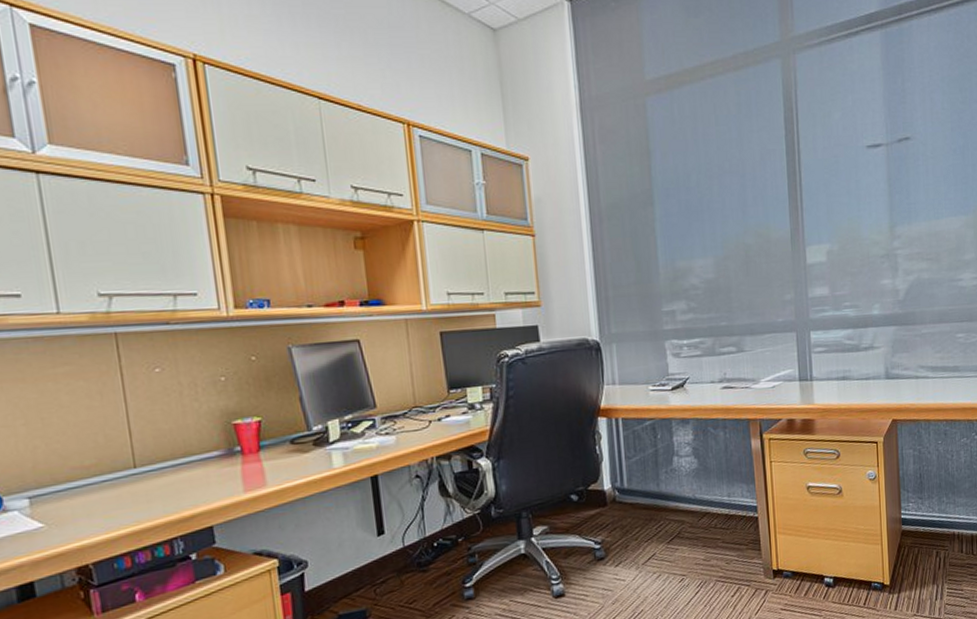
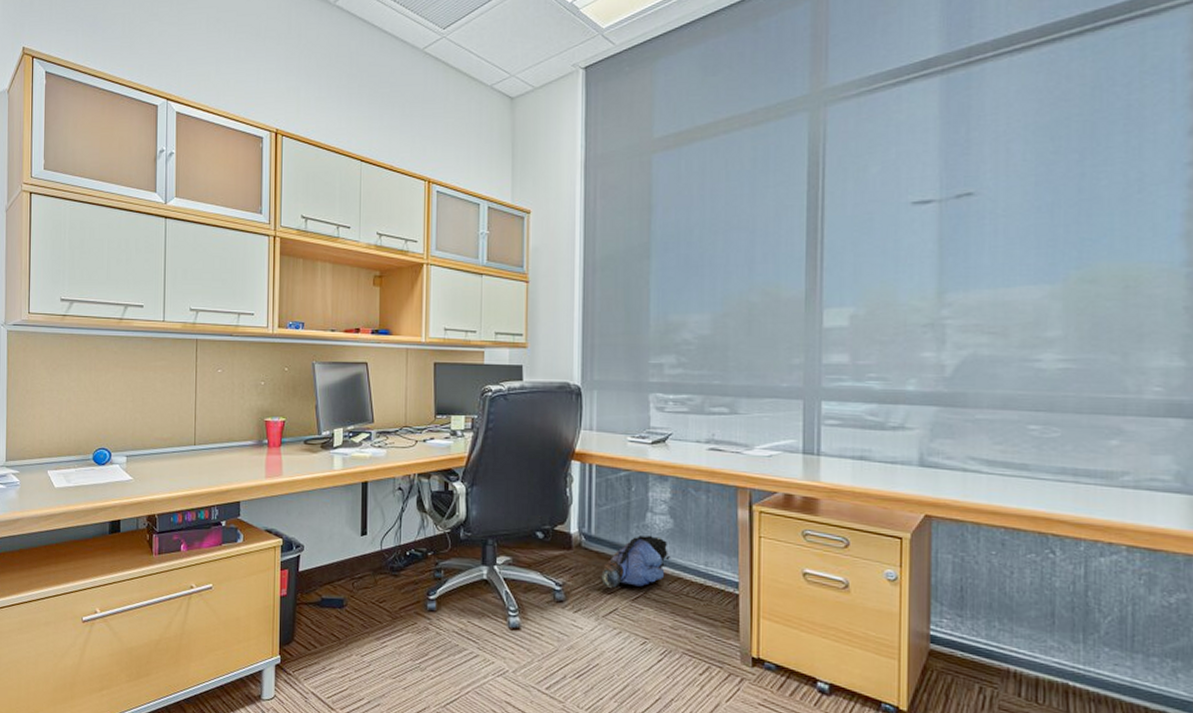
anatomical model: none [636,477,702,536] -> present [600,535,674,588]

